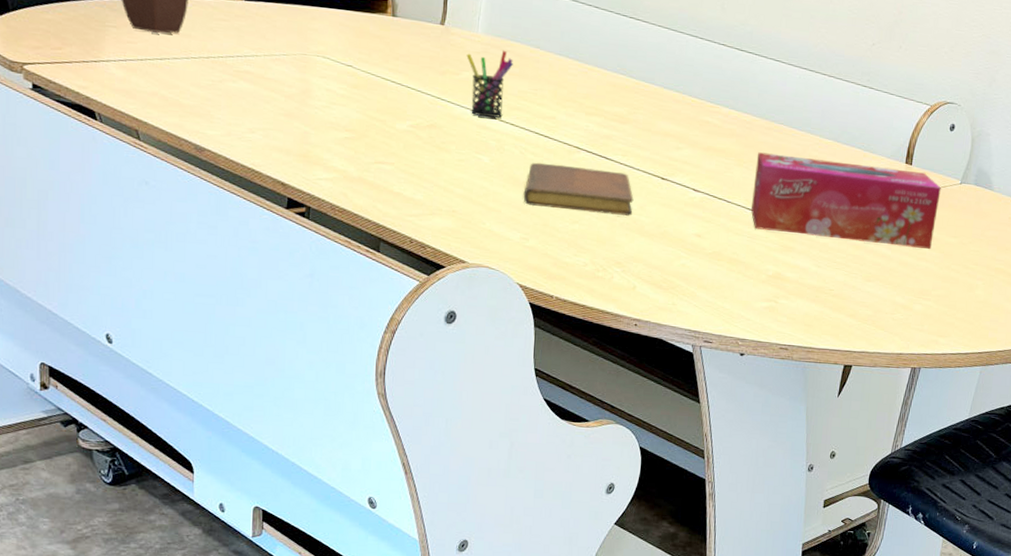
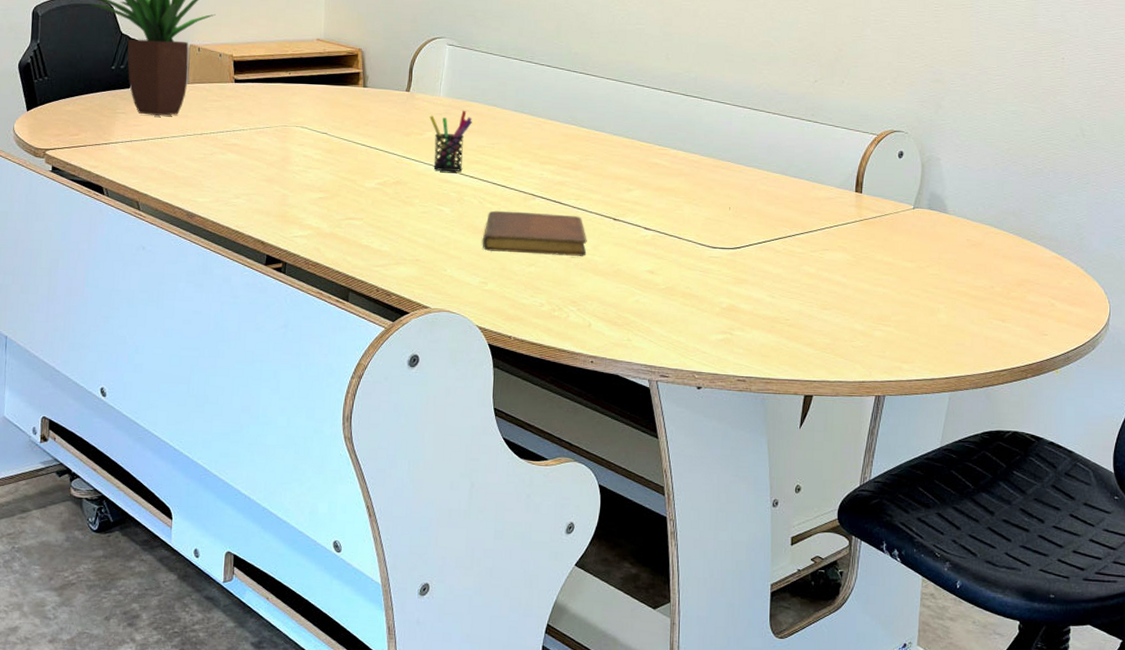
tissue box: present [751,152,941,249] -> none [703,189,894,275]

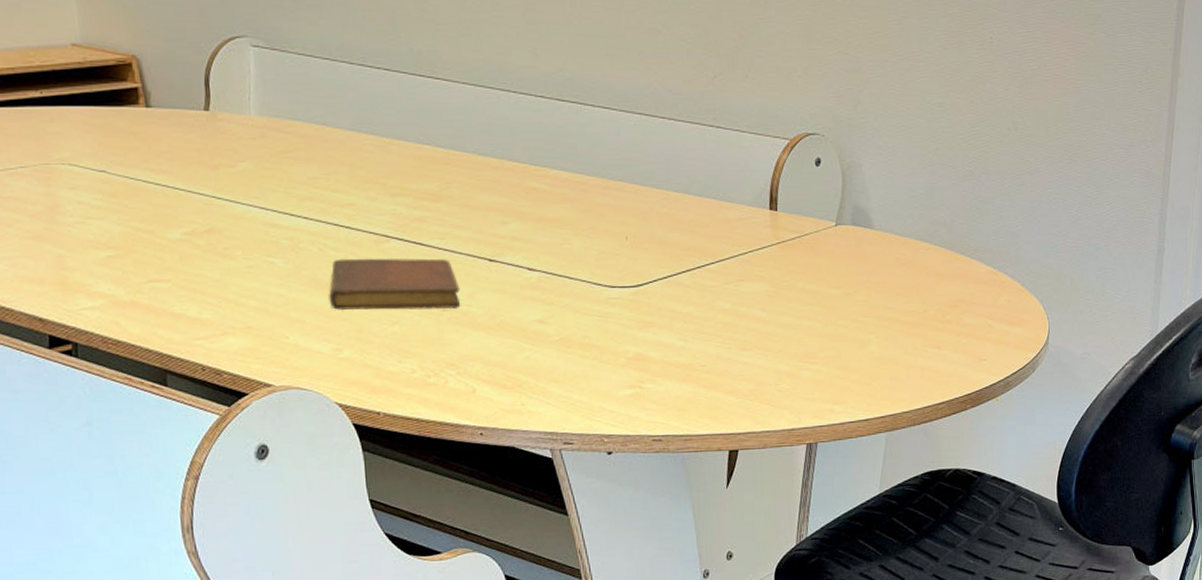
pen holder: present [429,110,472,172] -> none [240,131,297,213]

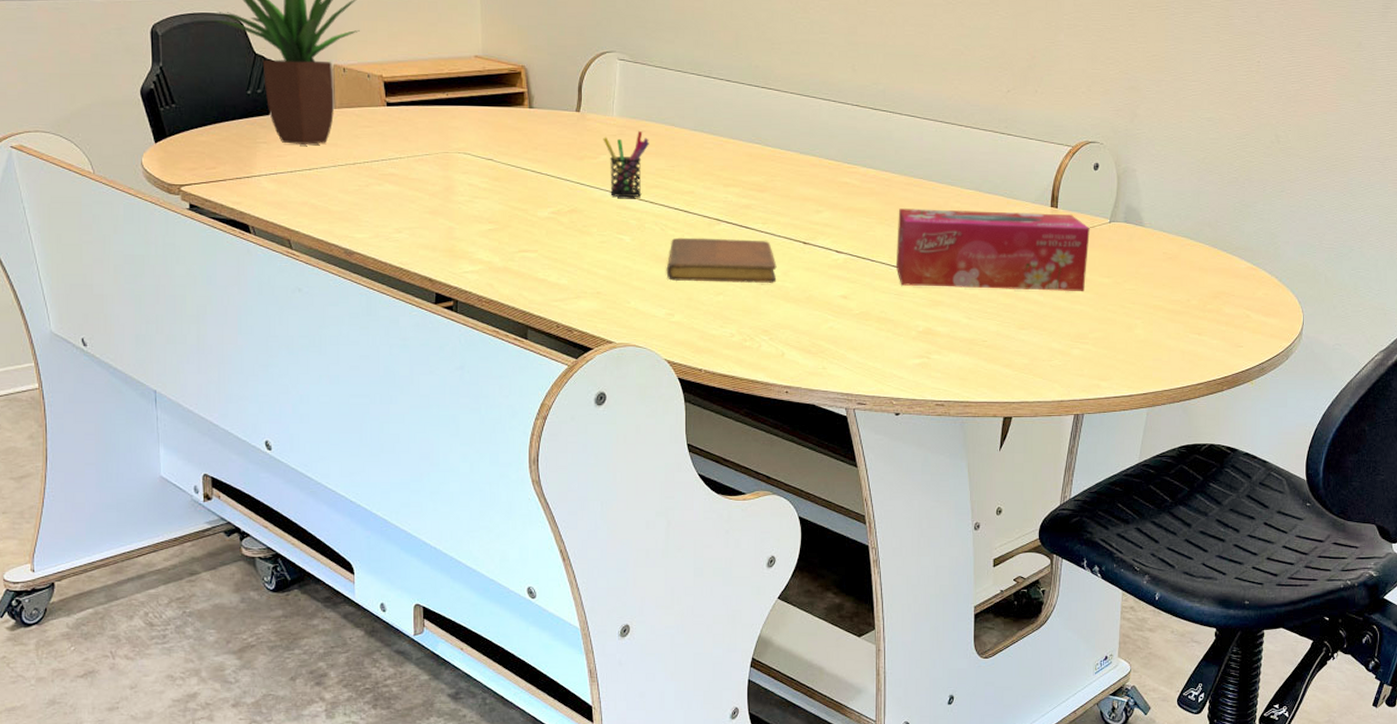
pen holder: none [240,131,297,213] -> present [603,130,649,198]
tissue box: none [597,216,815,306] -> present [897,208,1090,291]

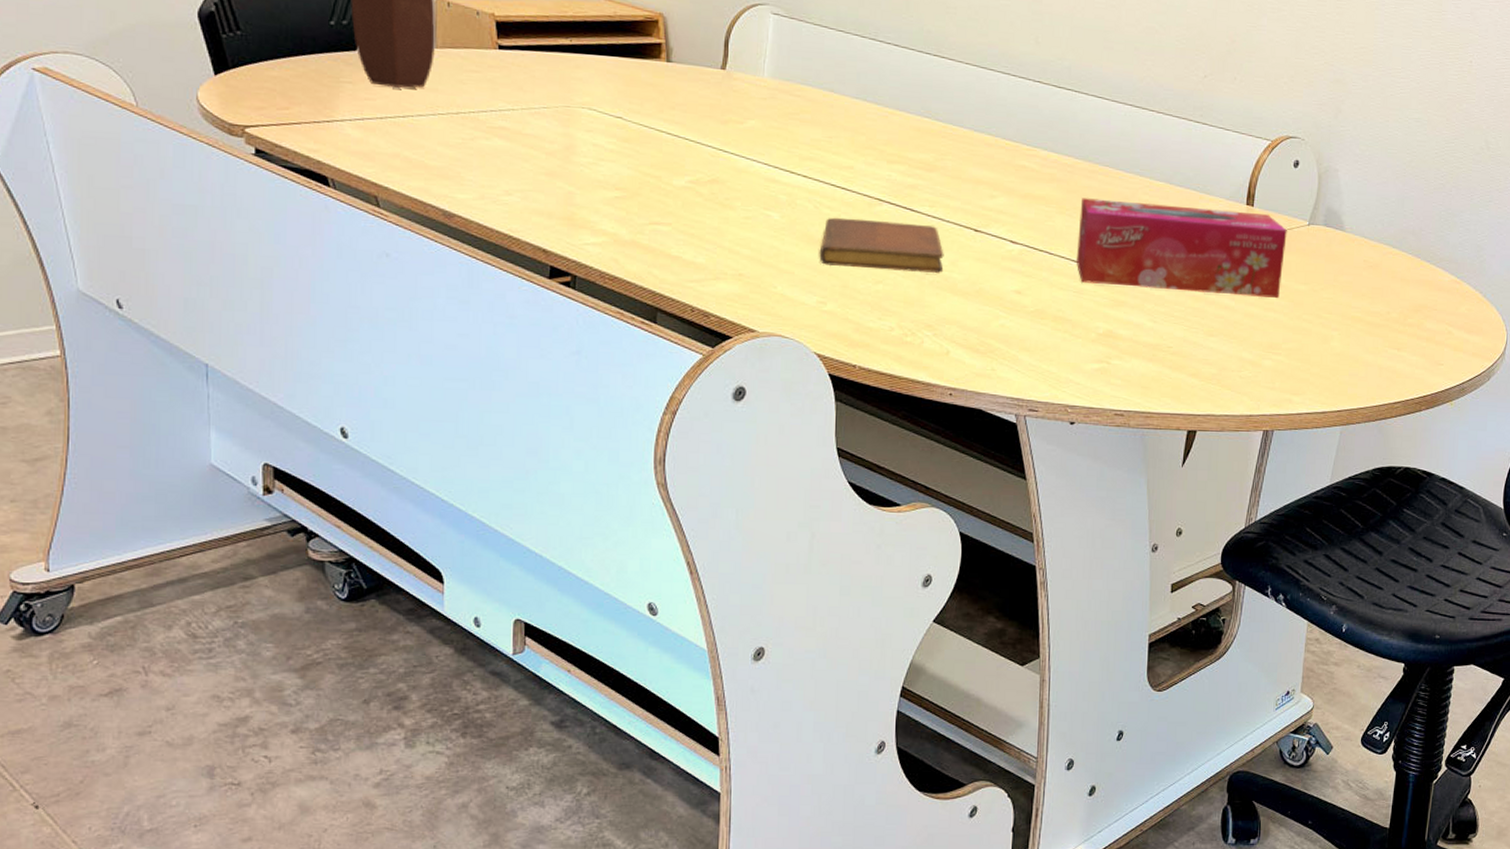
pen holder: present [603,130,649,198] -> none [751,94,804,170]

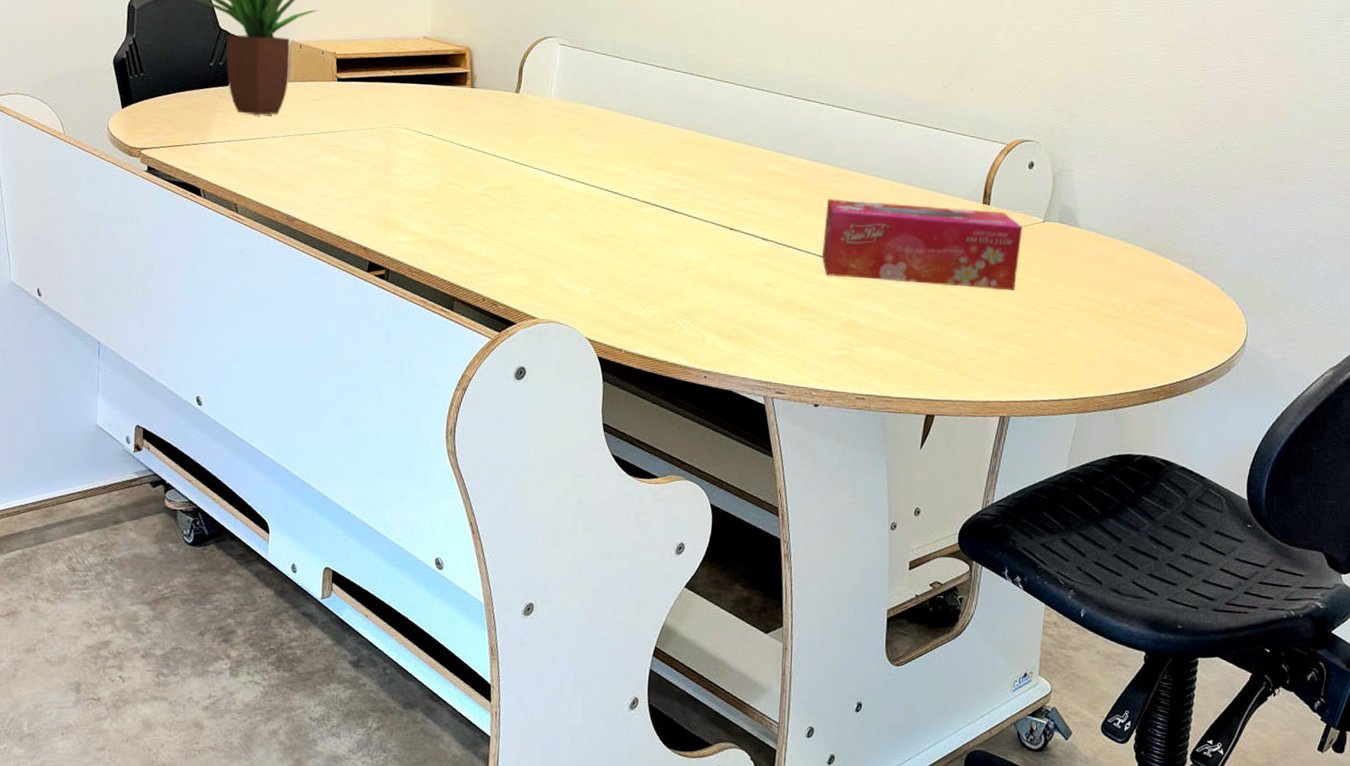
notebook: present [819,217,944,273] -> none [592,218,702,267]

